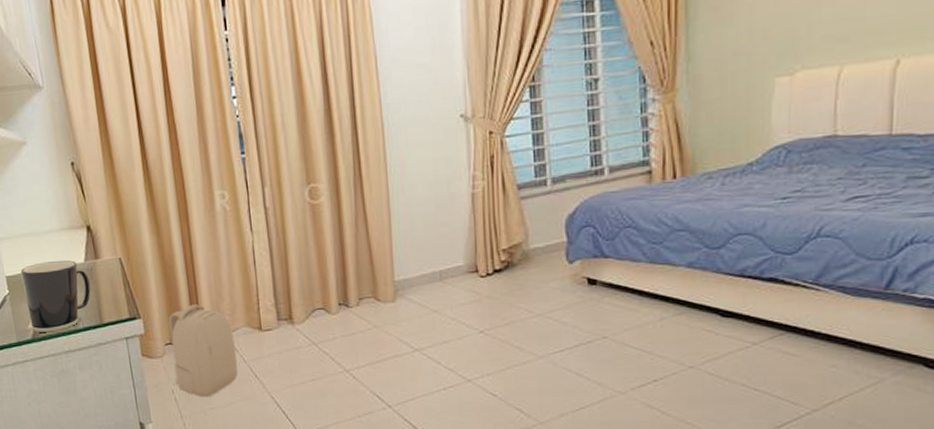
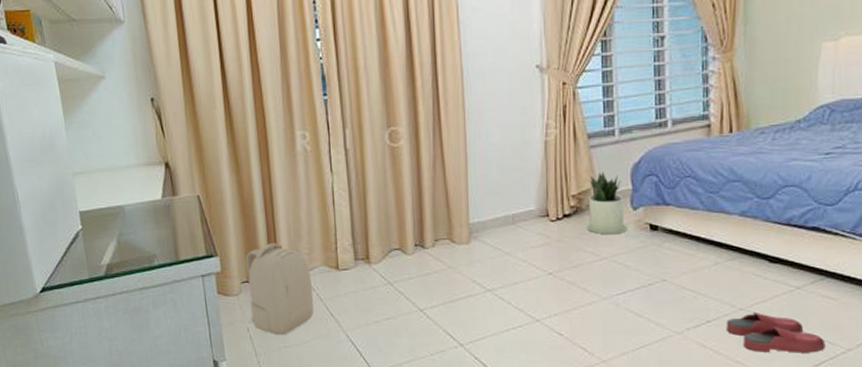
mug: present [20,260,91,333] -> none [94,196,167,270]
planter: none [517,223,564,291] -> present [585,171,628,235]
slippers: none [674,370,787,414] -> present [726,312,826,353]

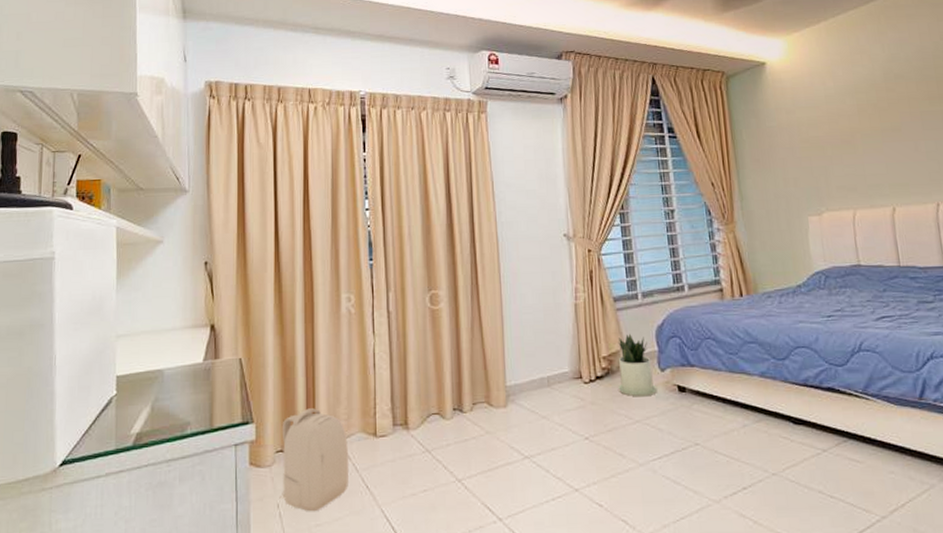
slippers: present [726,312,826,353] -> none [761,477,860,522]

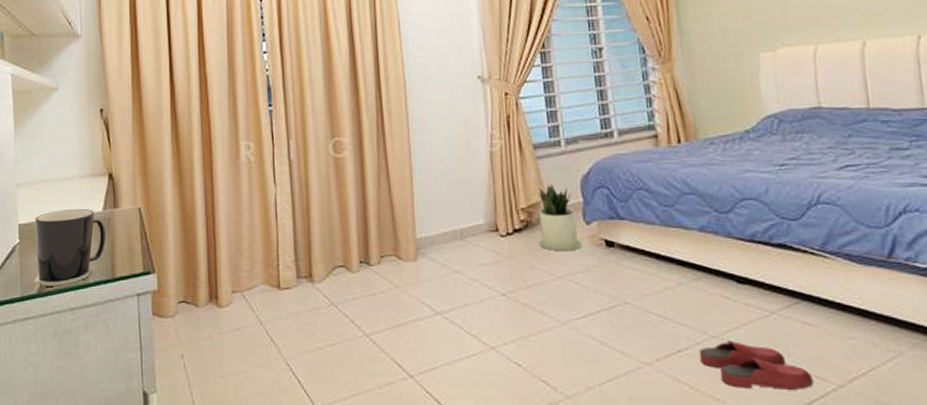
mug: none [133,359,205,439] -> present [34,208,106,288]
backpack: present [279,408,349,512] -> none [183,259,253,363]
slippers: none [761,477,860,522] -> present [698,340,813,390]

